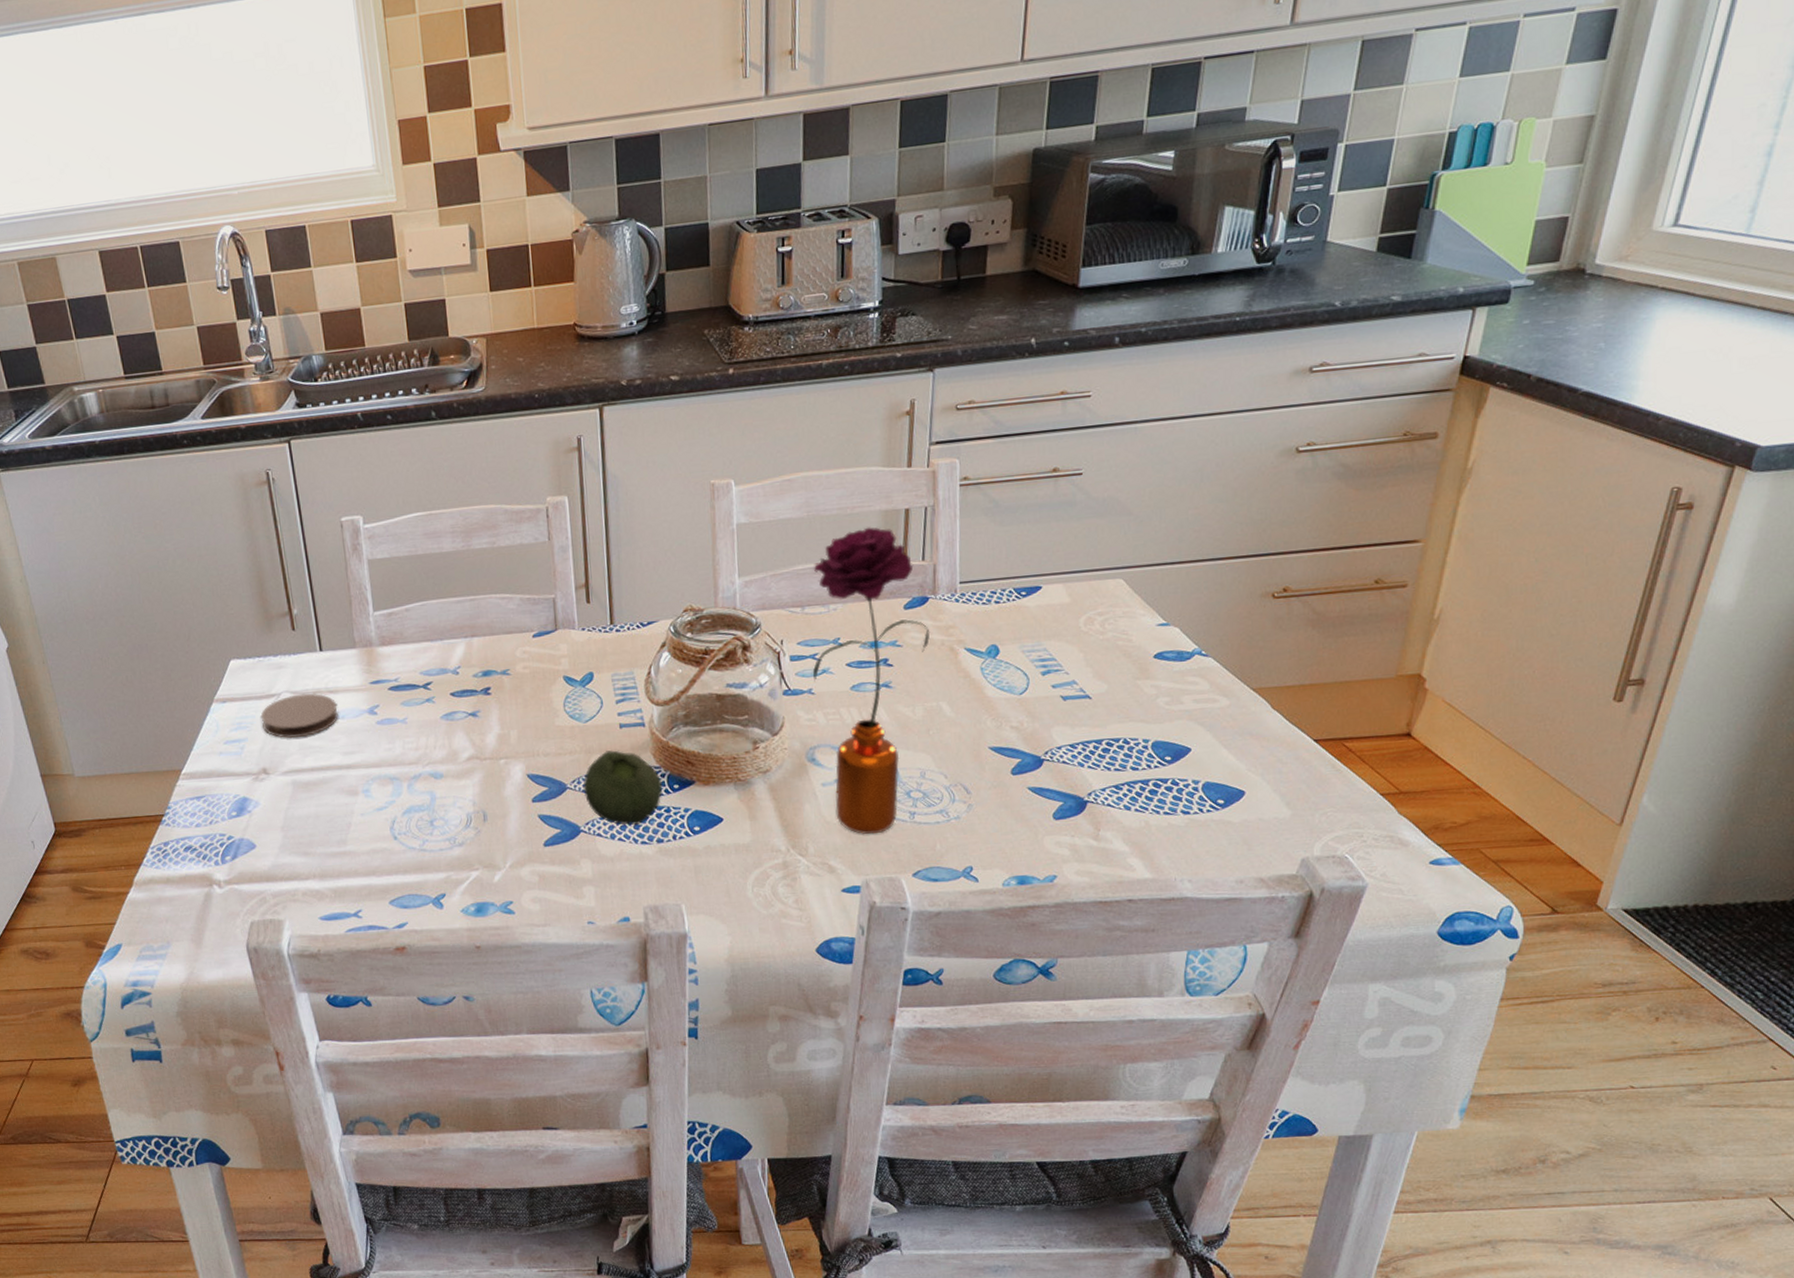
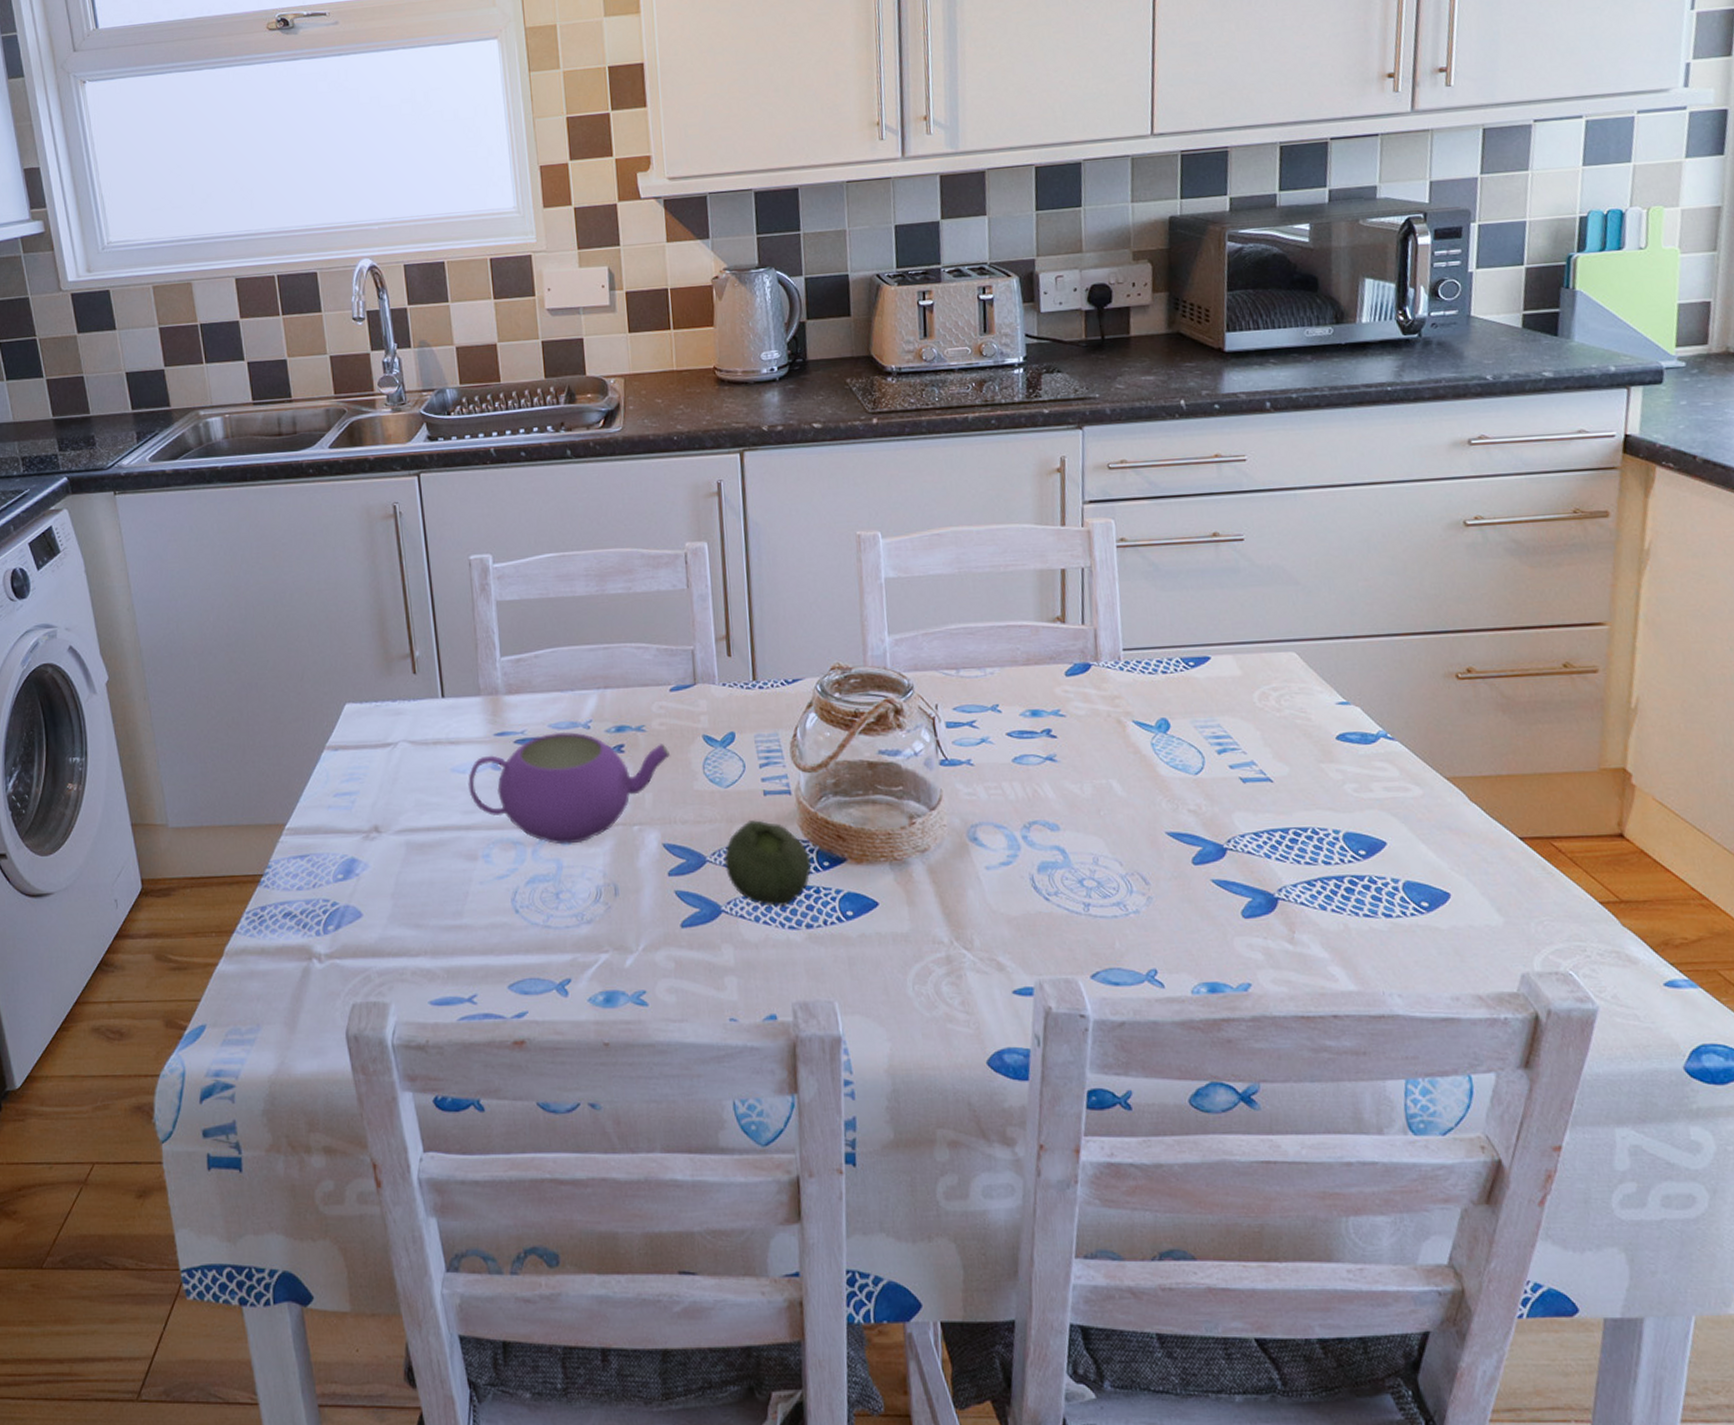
coaster: present [260,693,339,739] -> none [375,743,459,794]
teapot: none [347,677,533,779] -> present [468,731,670,845]
flower: present [812,527,930,835] -> none [967,587,1095,928]

